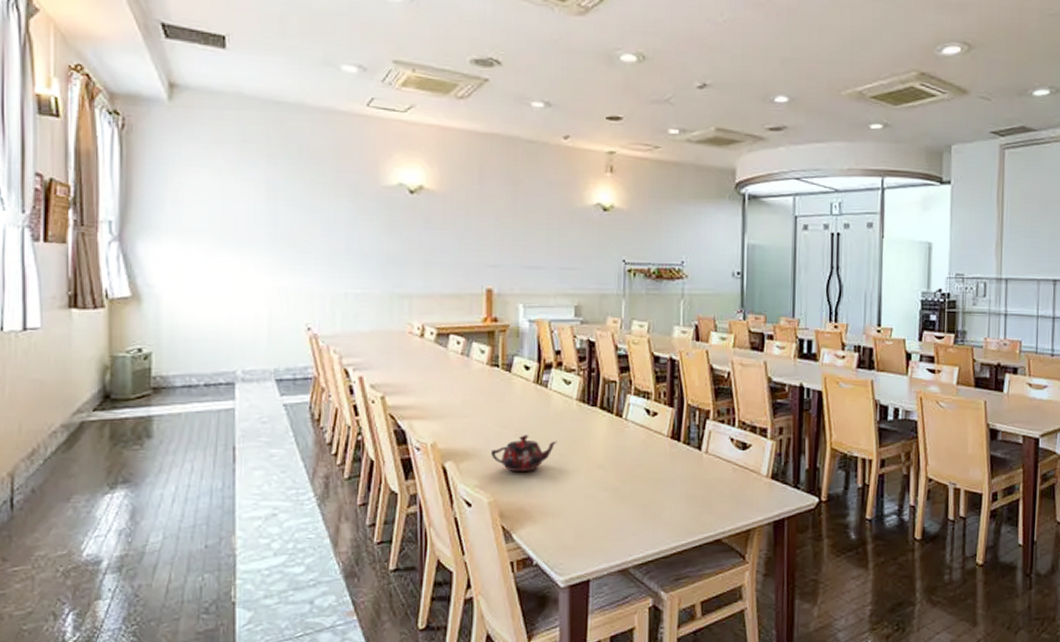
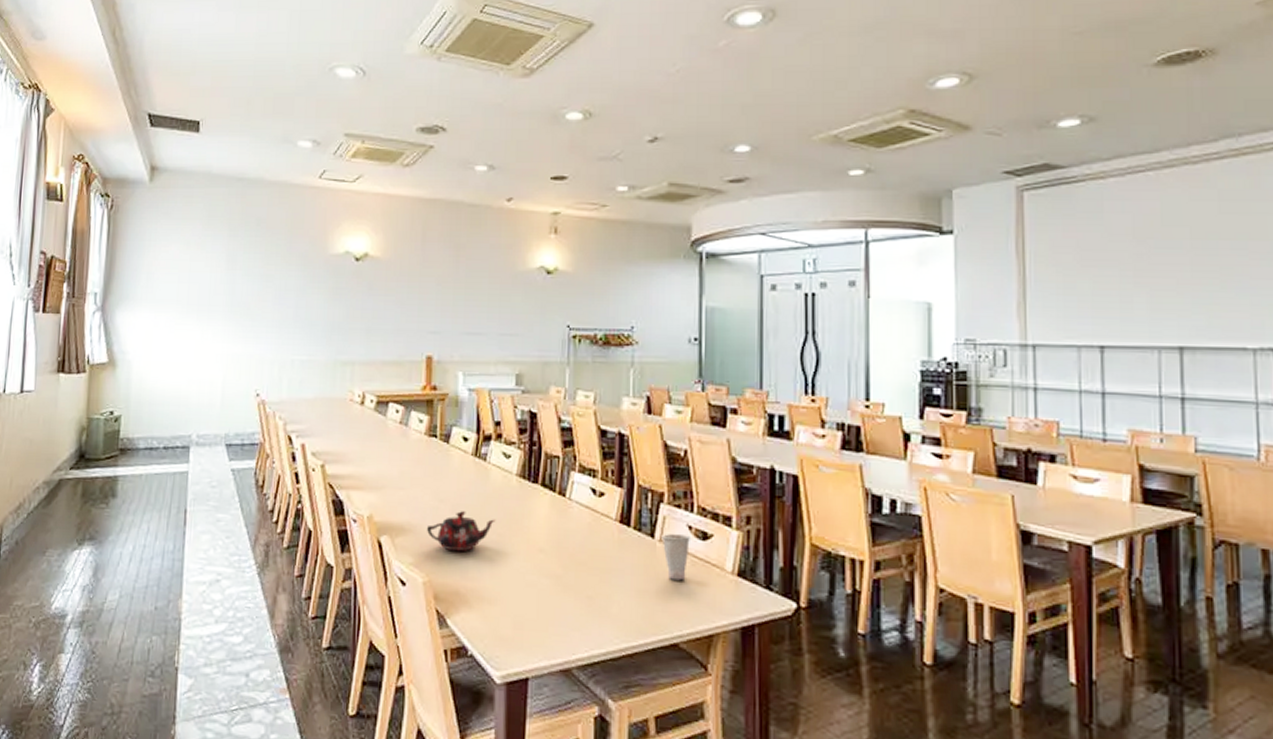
cup: none [707,445,732,486] -> present [661,533,690,581]

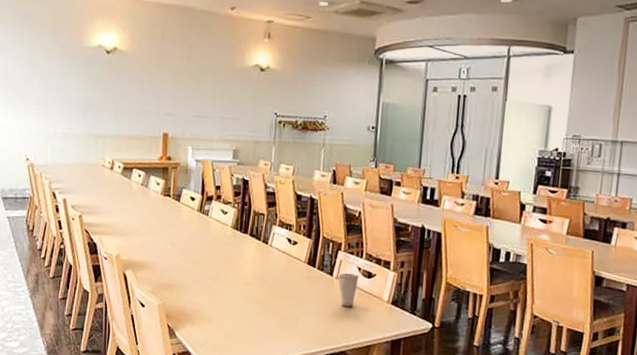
teapot: present [427,511,496,552] -> none [162,253,214,283]

